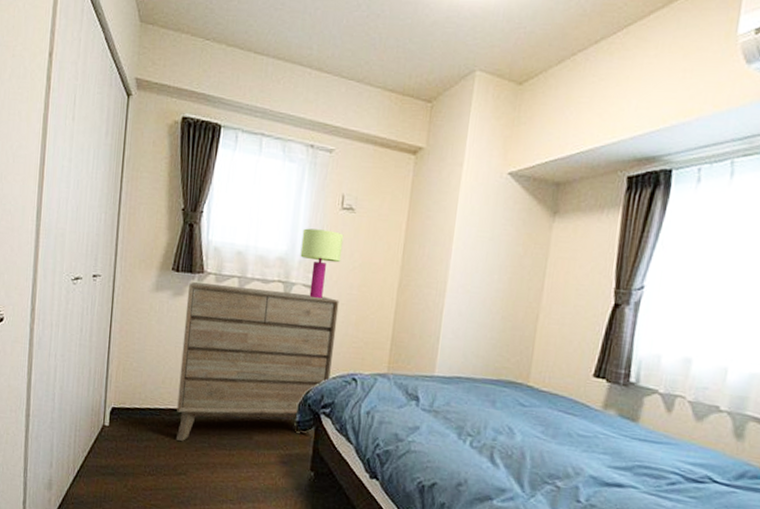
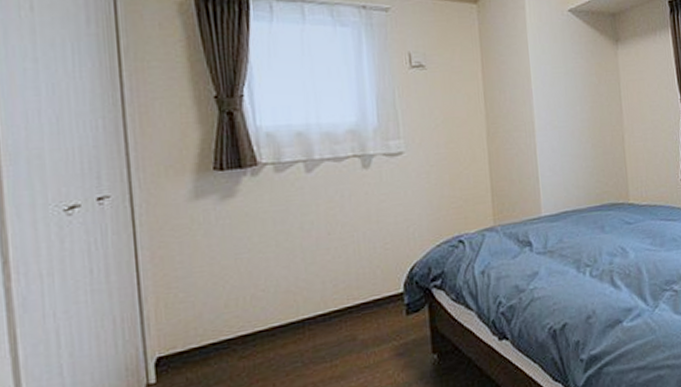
dresser: present [175,282,340,442] -> none [239,162,434,372]
table lamp: present [300,228,344,299] -> none [371,91,421,167]

